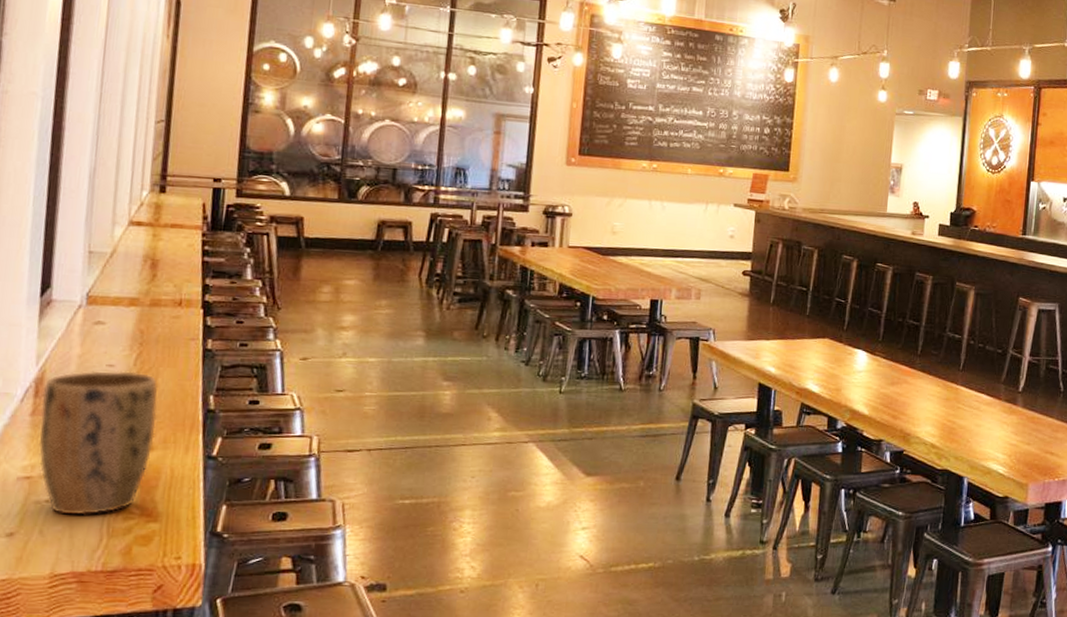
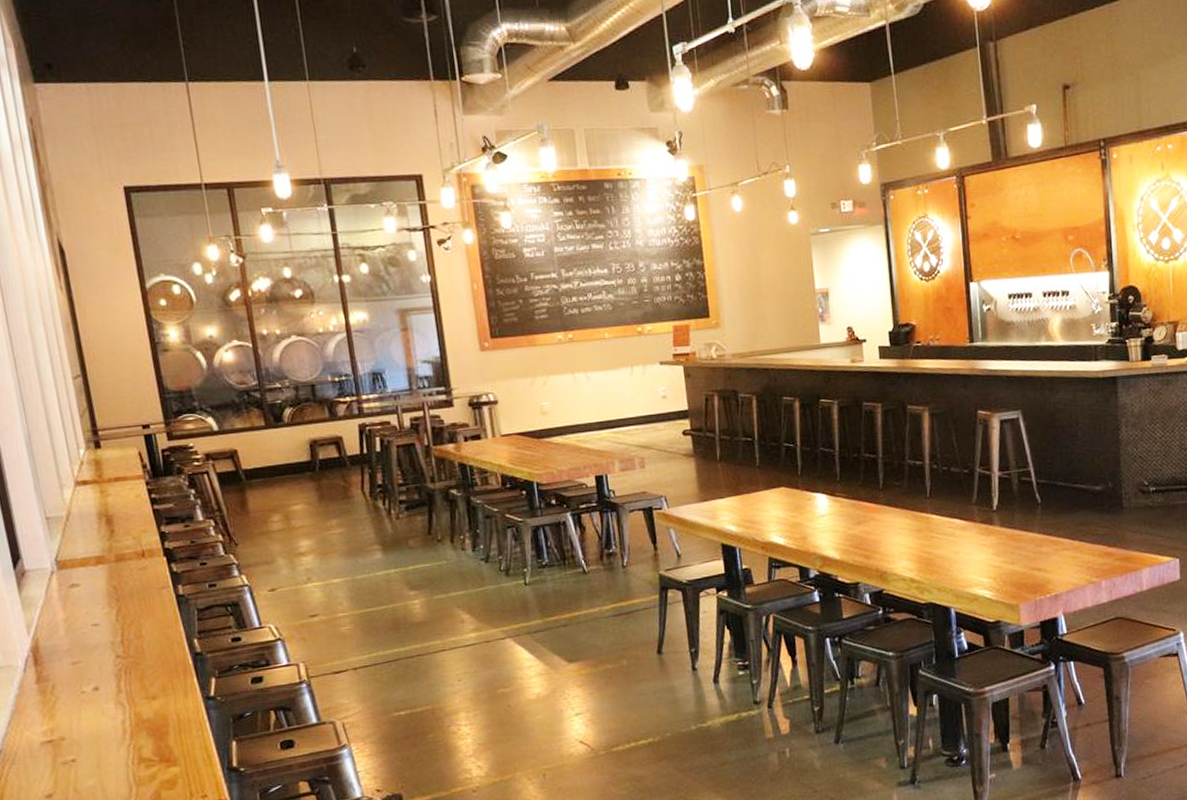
plant pot: present [38,370,159,515] -> none [40,627,155,772]

